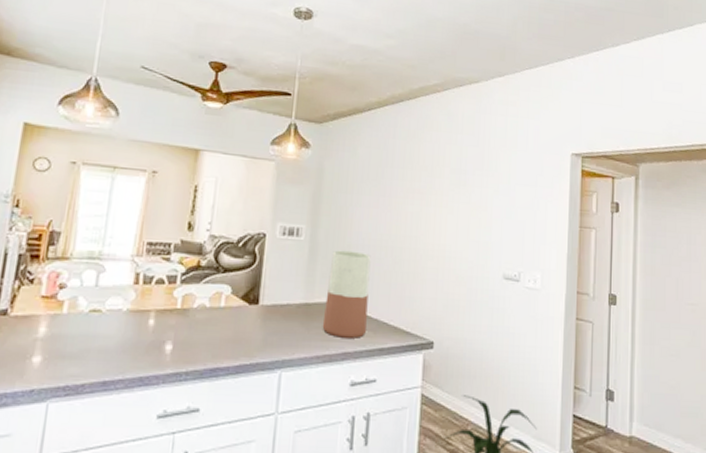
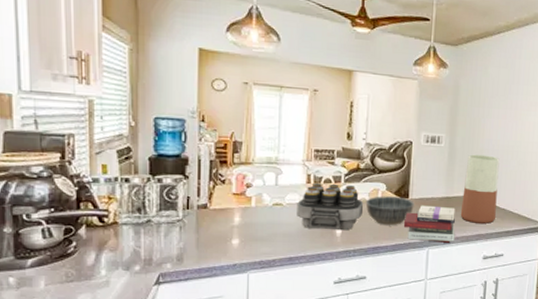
spice rack: none [118,283,203,346] -> present [297,182,364,231]
bowl: none [204,301,266,339] -> present [365,196,414,225]
books: none [251,313,317,365] -> present [404,205,456,244]

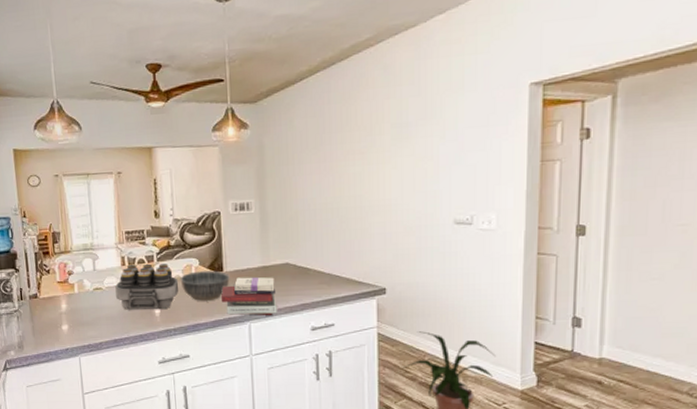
vase: present [460,154,500,224] -> none [280,216,320,292]

